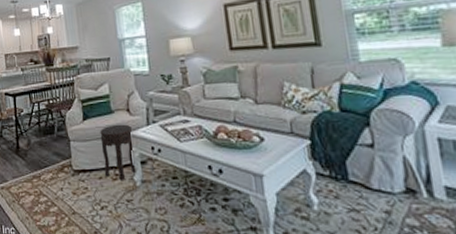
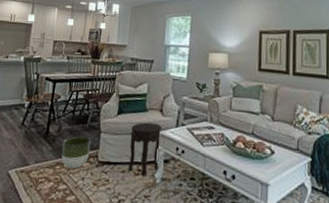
planter: none [35,146,63,180] -> present [61,135,92,168]

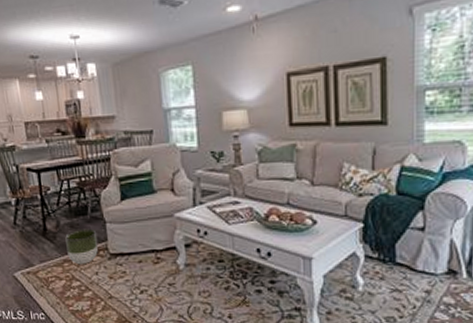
side table: present [127,122,162,177] -> none [140,205,180,265]

